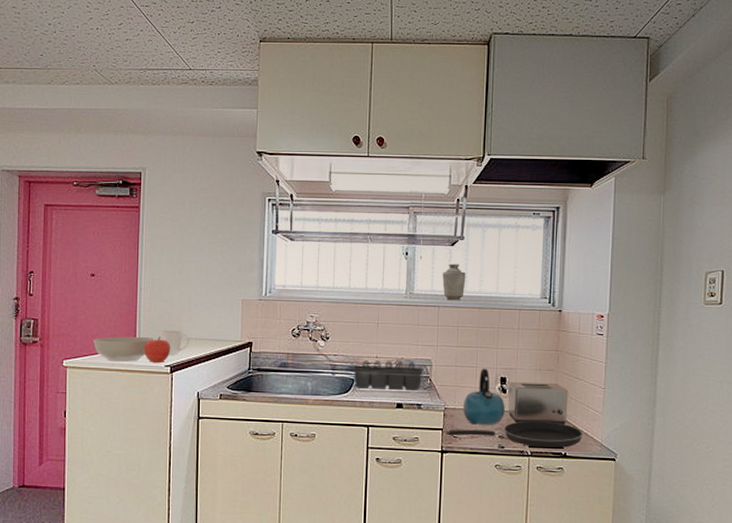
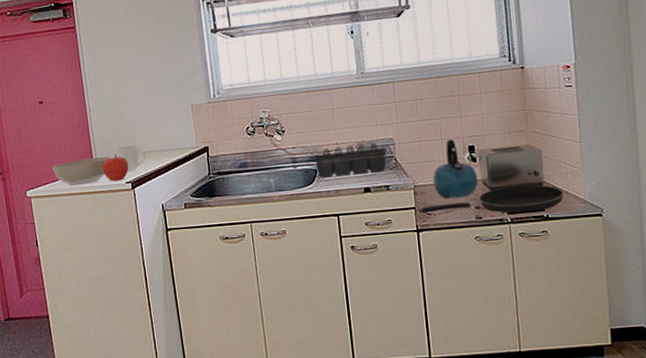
vase: present [442,263,466,301] -> none [392,34,418,75]

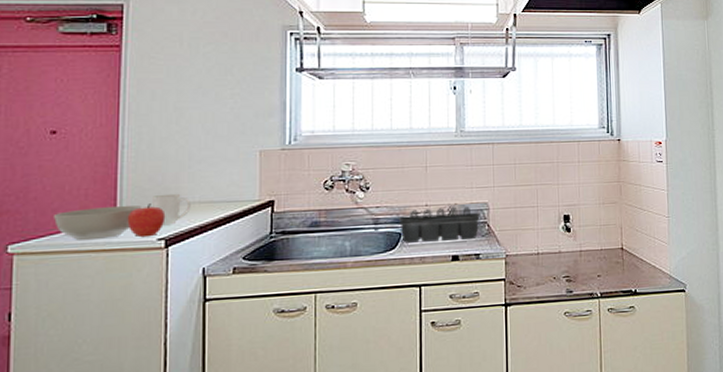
frying pan: present [421,184,564,214] -> none [511,257,652,288]
kettle: present [432,139,478,199] -> none [525,206,571,270]
toaster: present [478,143,545,191] -> none [573,216,635,263]

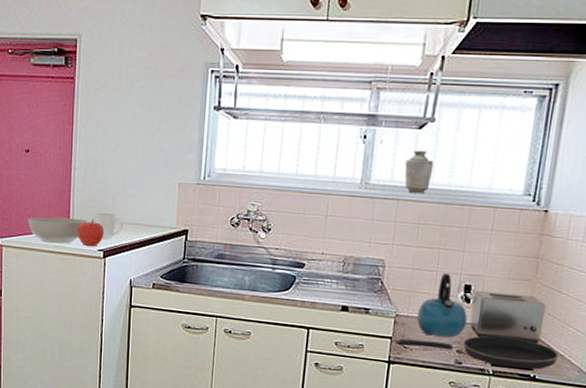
dish rack: present [398,206,480,243] -> none [294,255,375,293]
vase: none [495,96,521,137] -> present [404,150,434,195]
frying pan: none [511,257,652,288] -> present [397,335,560,370]
kettle: none [525,206,571,270] -> present [416,272,467,338]
toaster: none [573,216,635,263] -> present [470,290,546,344]

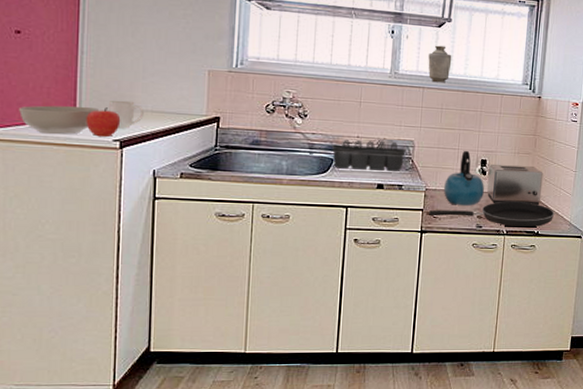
dish rack: none [294,255,375,293] -> present [331,139,406,171]

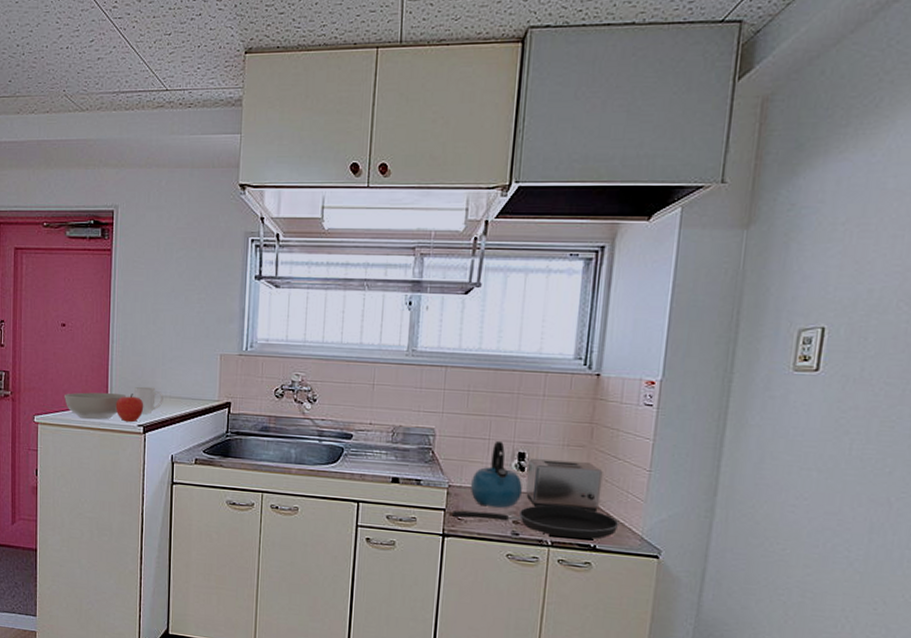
dish rack: present [331,139,406,171] -> none [341,425,425,464]
vase: present [428,45,452,83] -> none [452,315,482,361]

